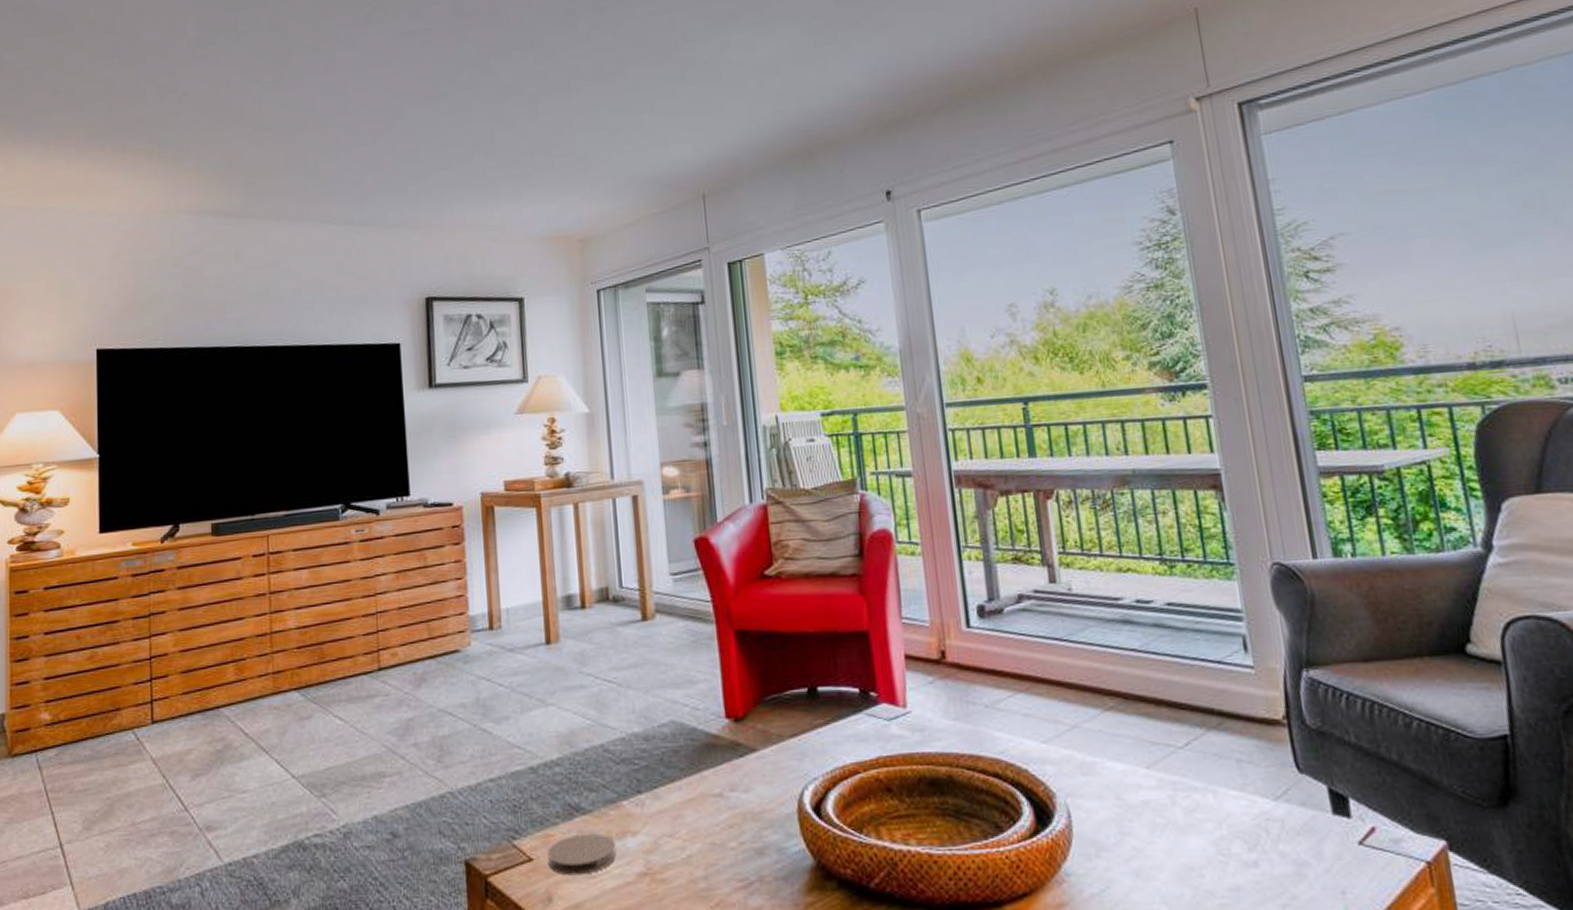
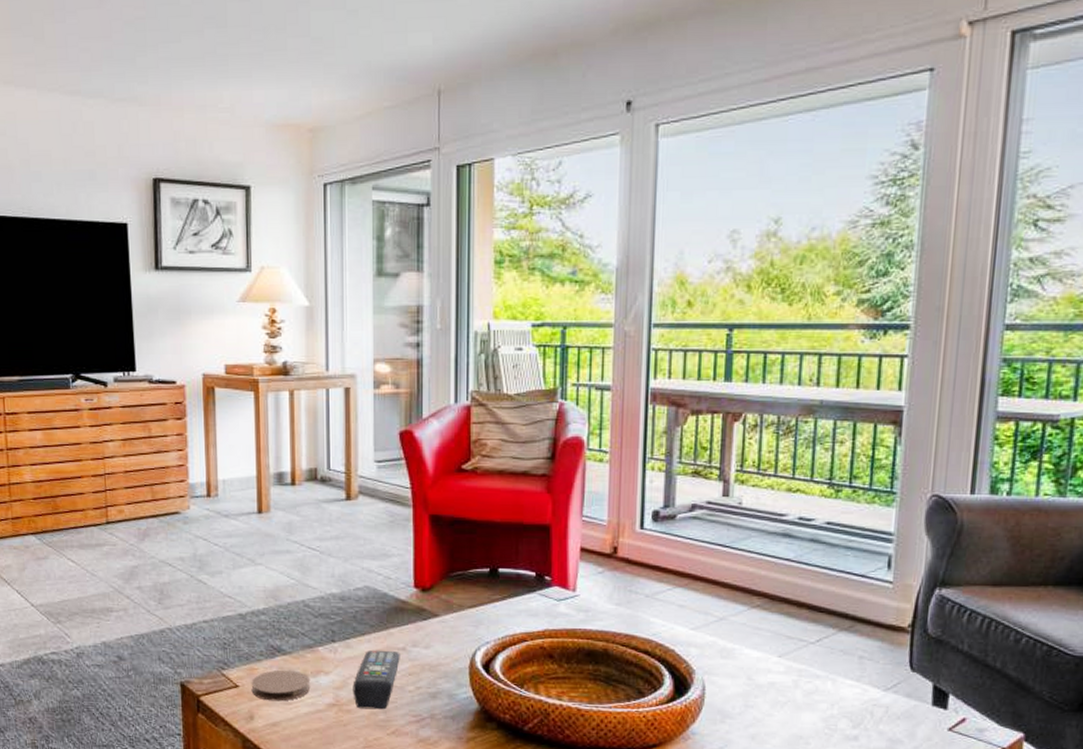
remote control: none [665,798,718,877] -> present [353,650,400,710]

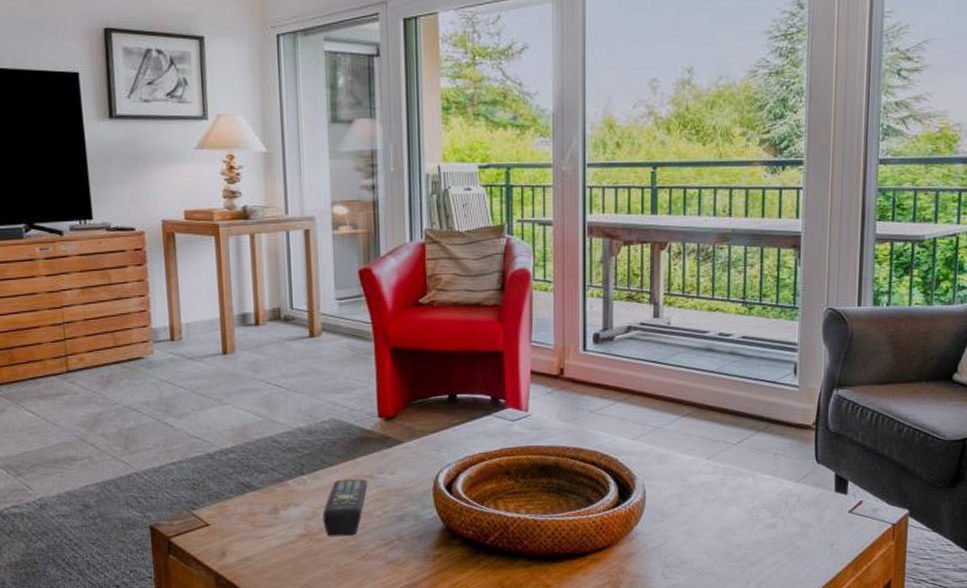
coaster: present [251,669,311,702] -> none [222,504,282,537]

